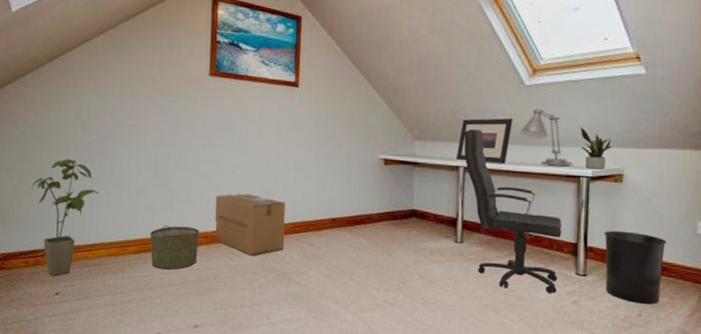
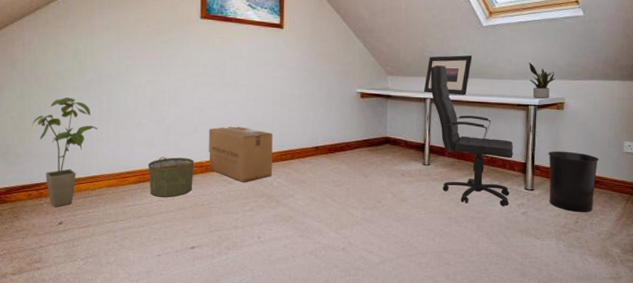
desk lamp: present [520,108,574,167] -> none [478,46,524,97]

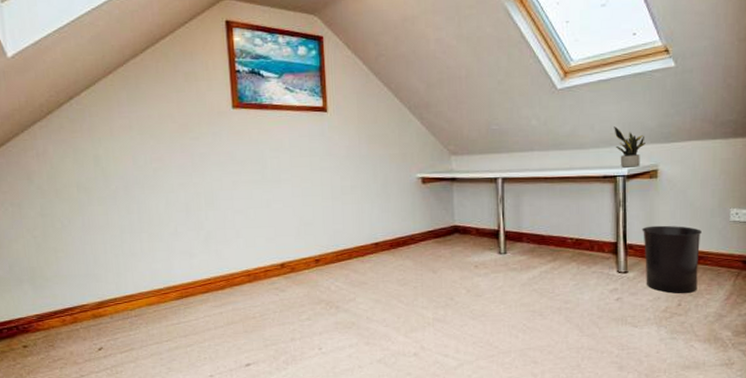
house plant: present [32,97,98,207] -> none [57,210,130,332]
basket: present [148,157,195,197] -> none [190,266,241,312]
box: present [208,126,273,183] -> none [253,227,329,290]
picture frame: present [423,55,473,96] -> none [493,125,548,172]
office chair: present [430,65,514,207] -> none [500,139,602,294]

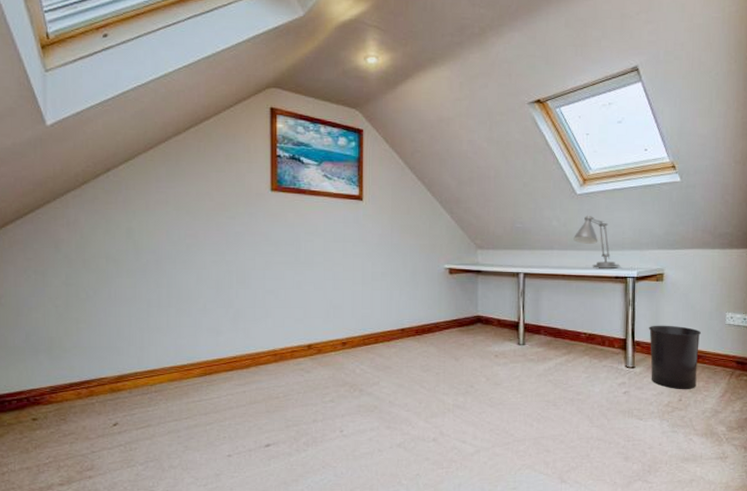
desk lamp: none [555,111,610,169] -> present [573,215,621,269]
potted plant: present [614,126,645,168] -> none [626,232,653,270]

